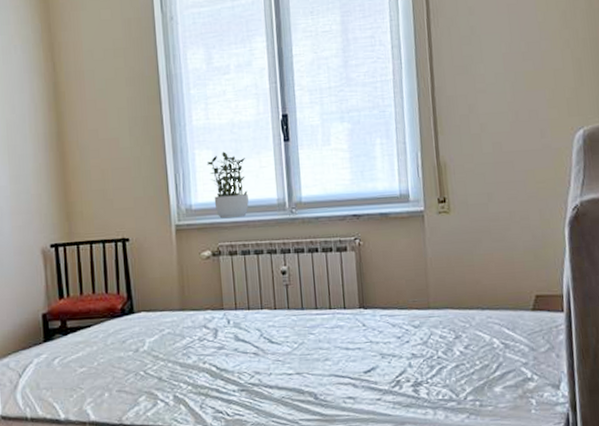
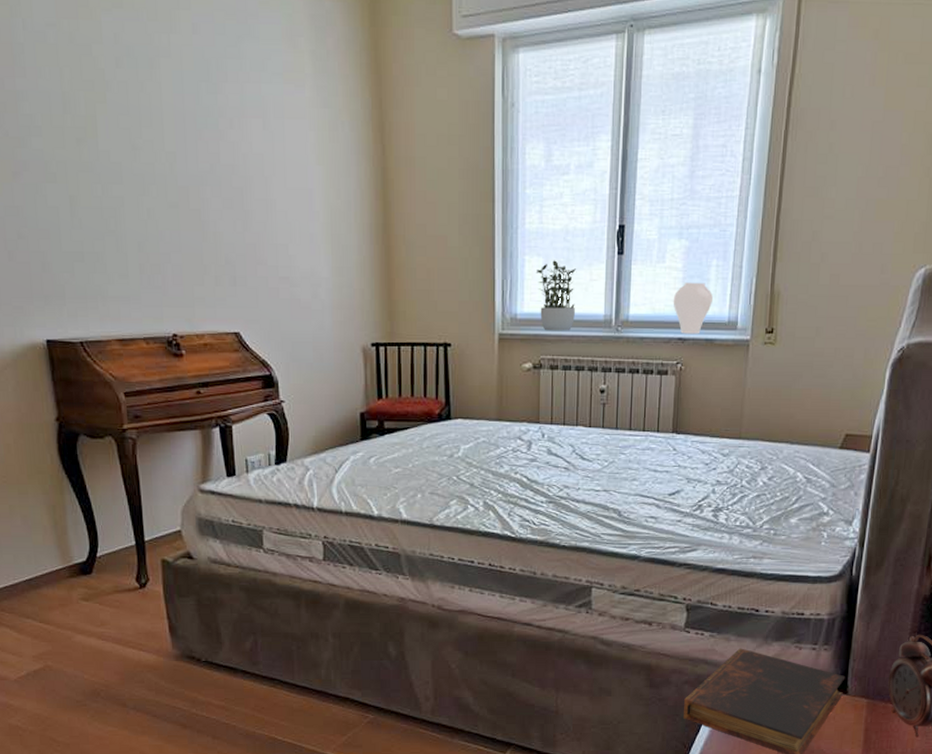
vase: none [342,160,382,211] -> present [673,282,713,334]

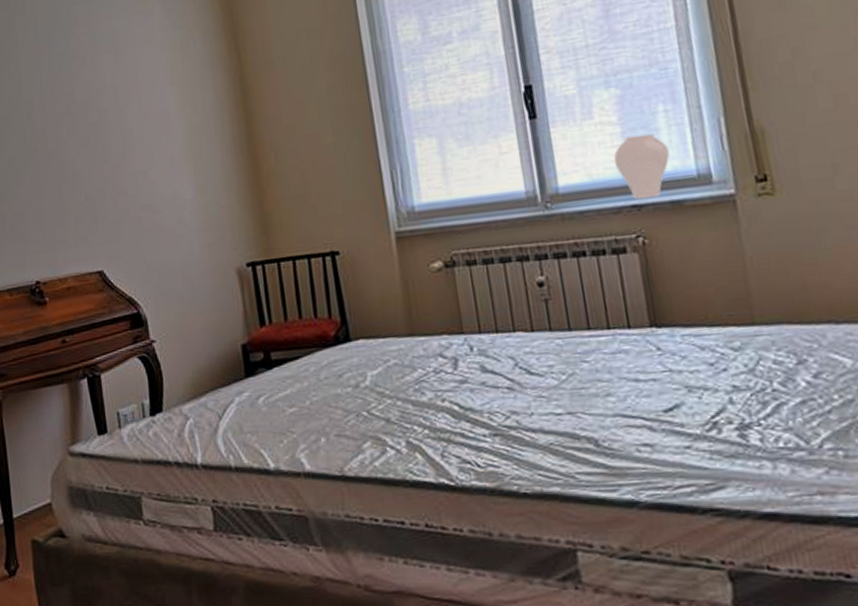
potted plant: present [535,260,577,331] -> none [429,138,488,221]

